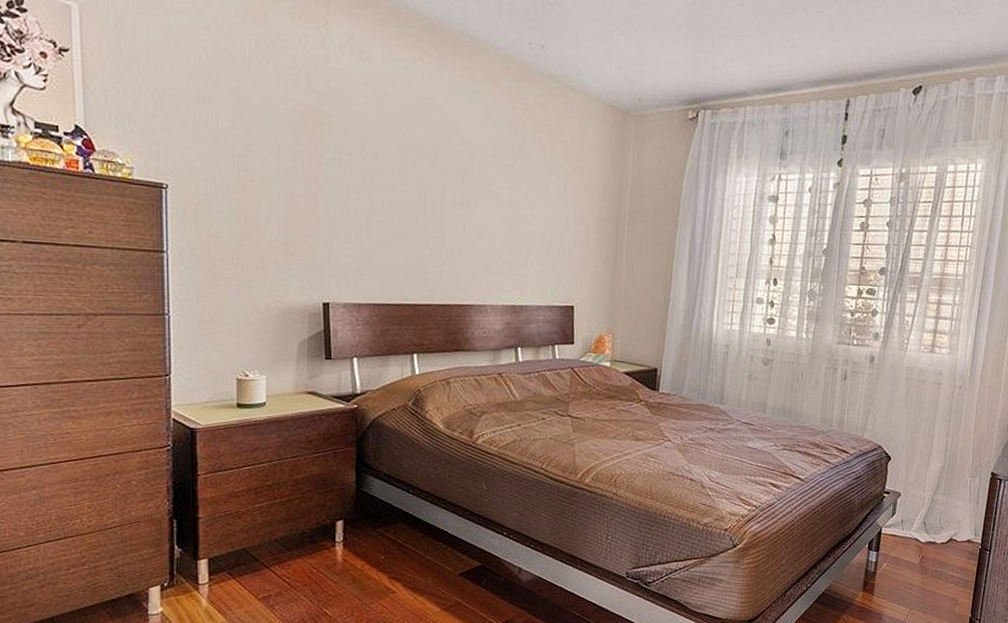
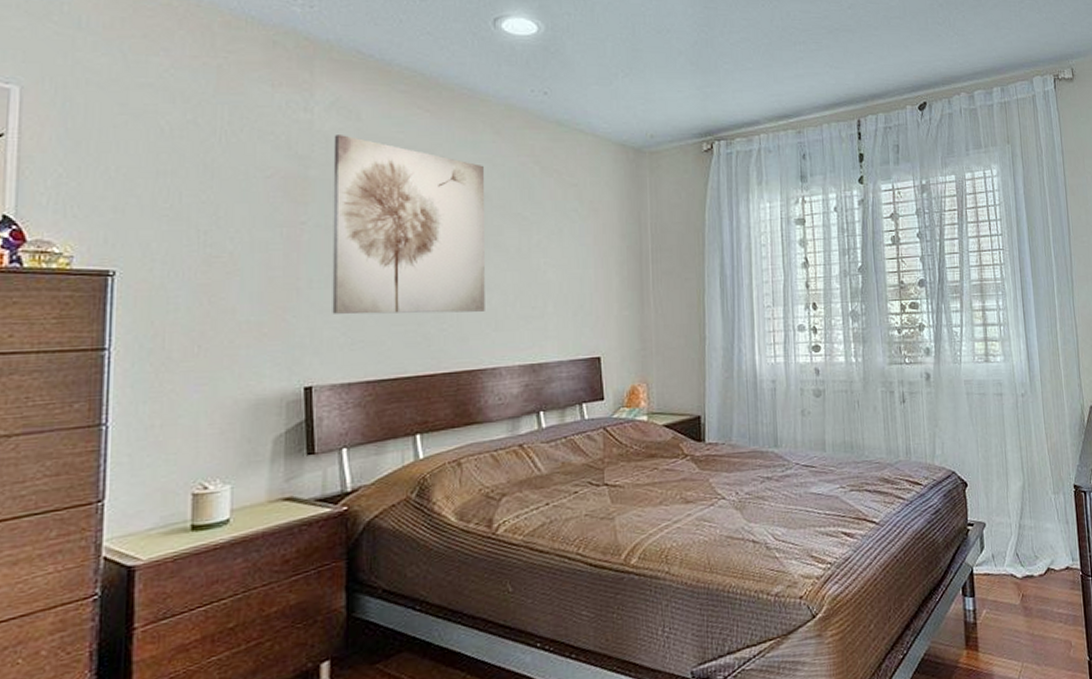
wall art: none [345,73,481,254] -> present [332,135,485,315]

